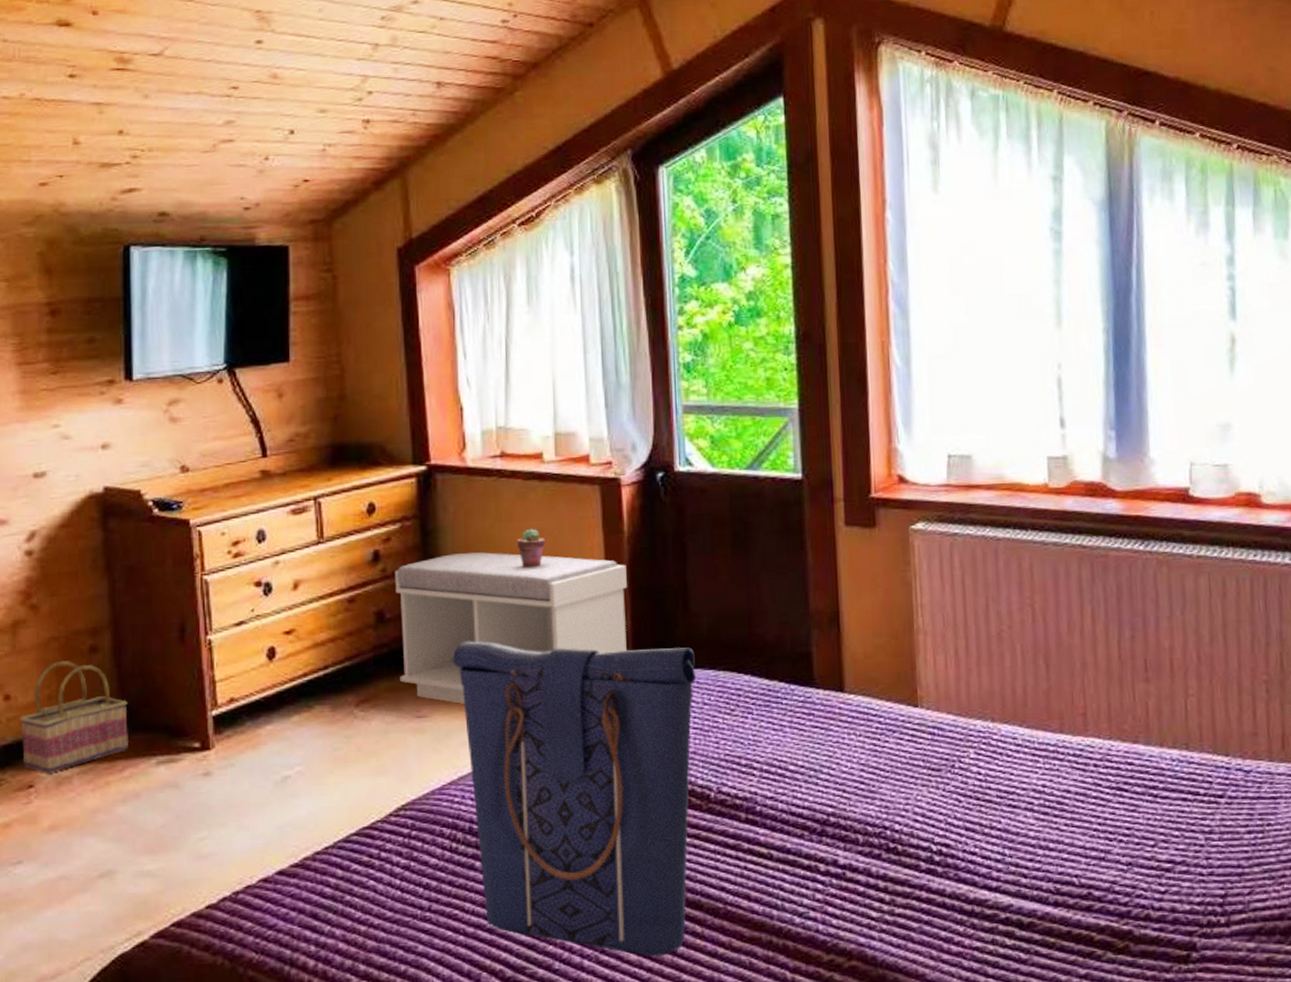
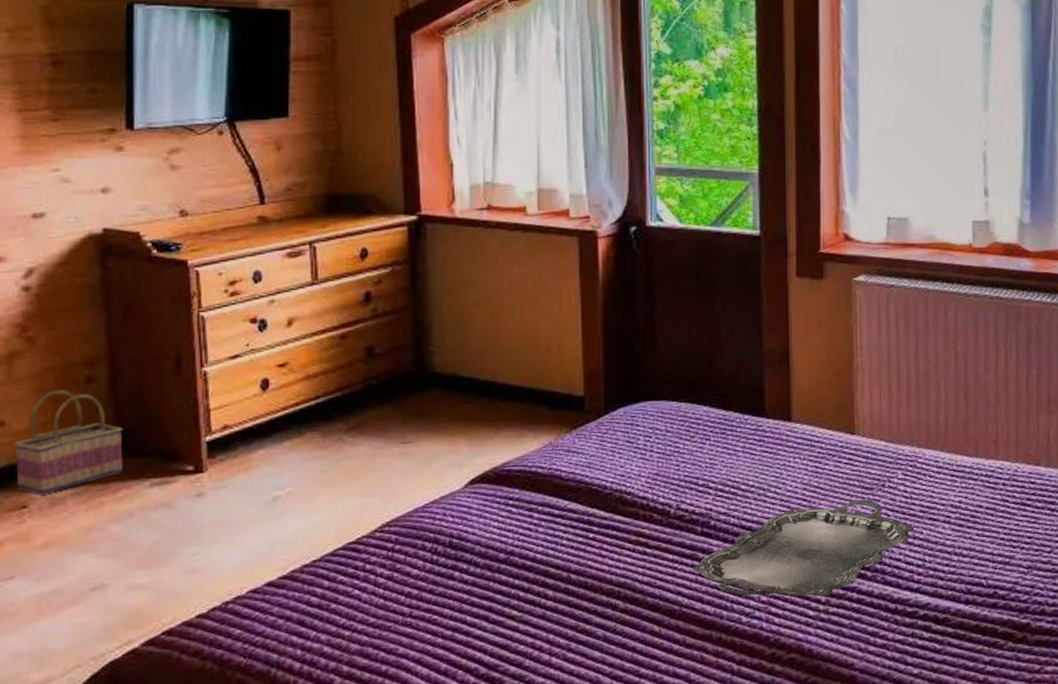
bench: present [395,552,628,704] -> none [385,295,601,431]
tote bag: present [453,641,697,957] -> none [438,374,661,654]
potted succulent: present [516,528,546,568] -> none [500,274,527,309]
serving tray: none [737,782,991,896] -> present [693,499,914,598]

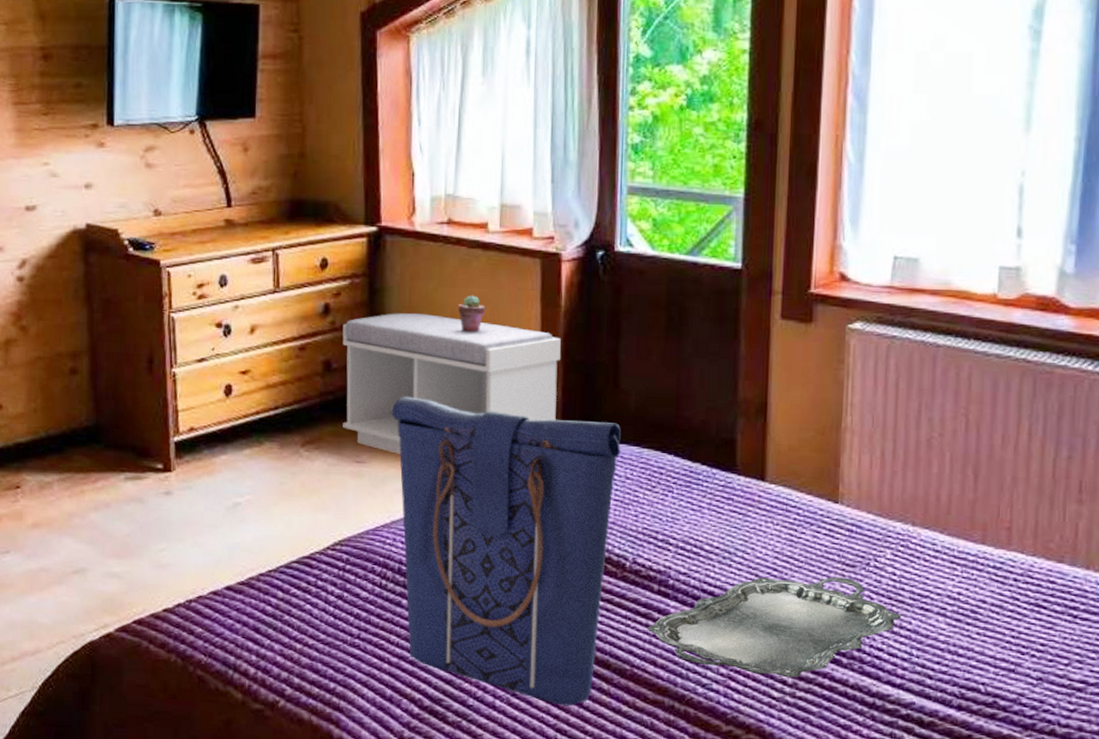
basket: present [14,389,124,494] -> none [10,378,102,477]
bench: none [385,295,601,431] -> present [342,313,561,454]
tote bag: none [438,374,661,654] -> present [392,396,621,706]
potted succulent: none [500,274,527,309] -> present [457,295,486,332]

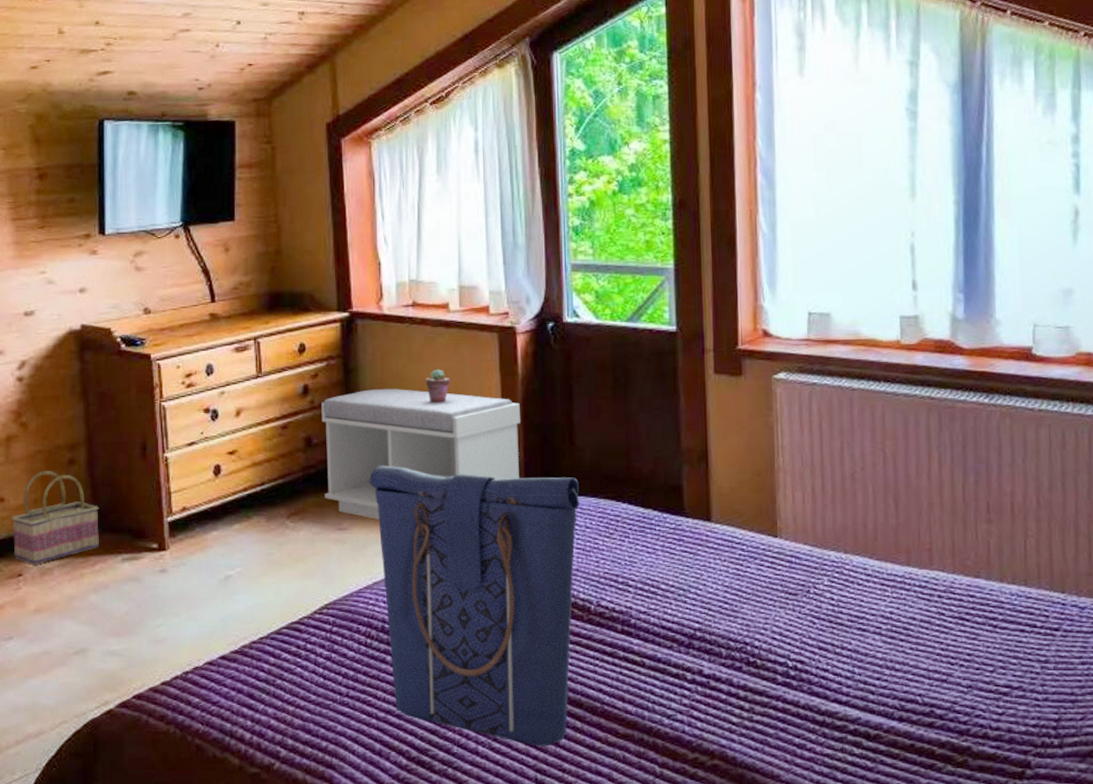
basket: none [10,378,102,477] -> present [11,470,100,564]
serving tray: present [647,577,902,678] -> none [614,605,842,704]

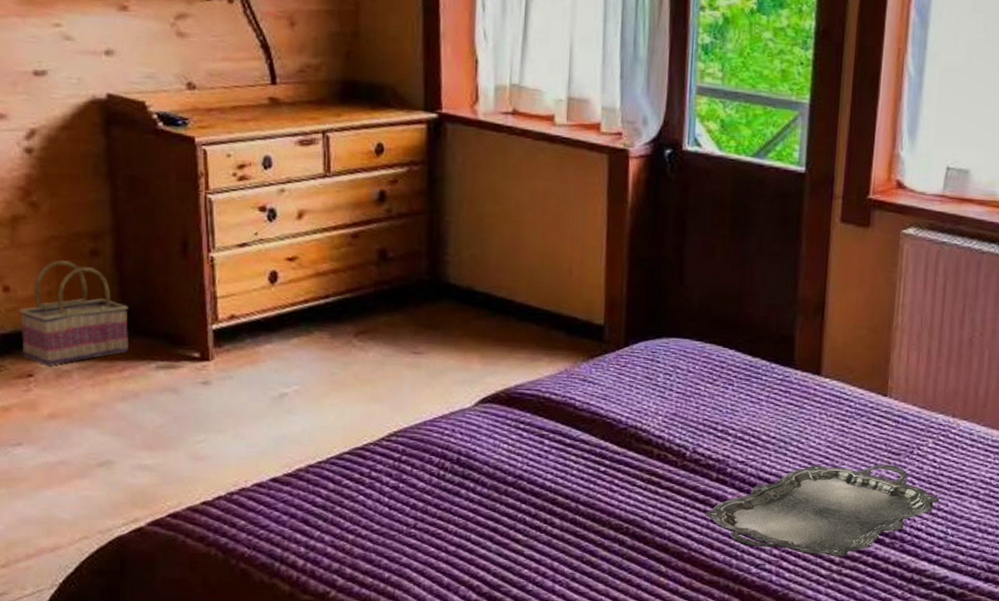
bench: present [321,389,521,519] -> none [399,203,627,346]
tote bag: present [370,465,580,746] -> none [452,288,684,589]
potted succulent: present [425,369,451,403] -> none [522,187,551,225]
serving tray: none [614,605,842,704] -> present [705,464,940,557]

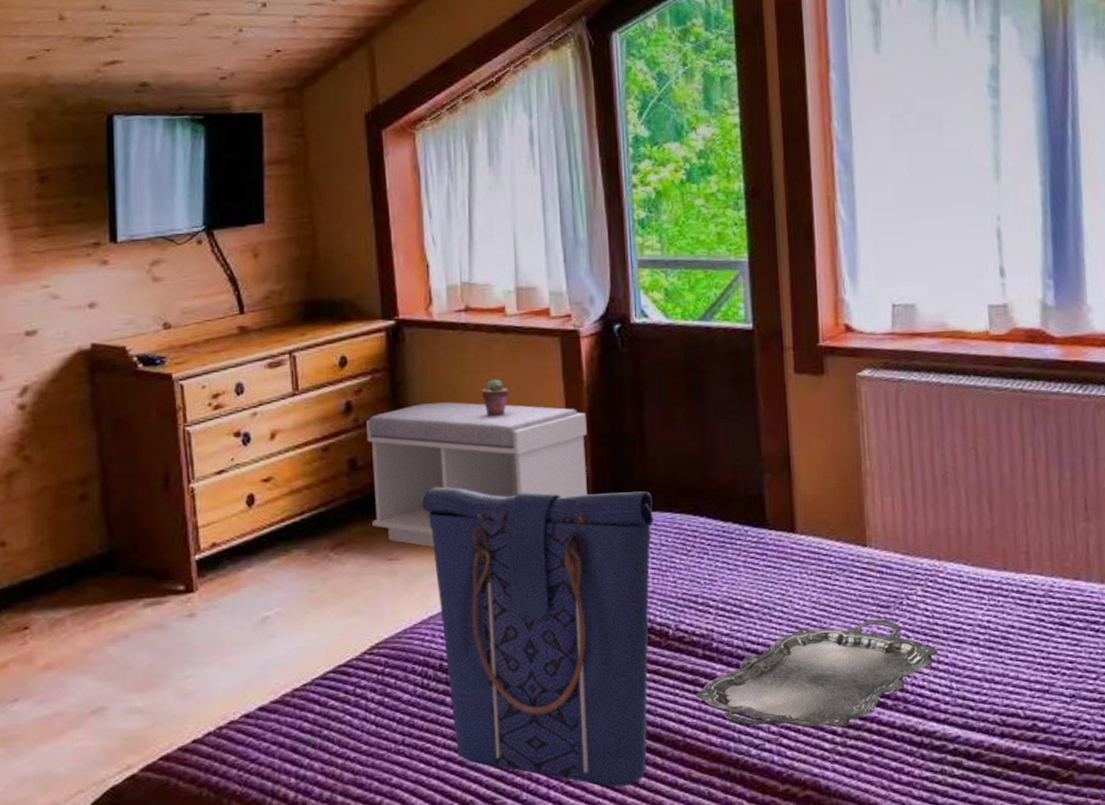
basket: present [19,259,130,365] -> none [15,508,118,615]
bench: none [399,203,627,346] -> present [366,402,588,547]
tote bag: none [452,288,684,589] -> present [422,487,654,787]
potted succulent: none [522,187,551,225] -> present [481,378,509,416]

